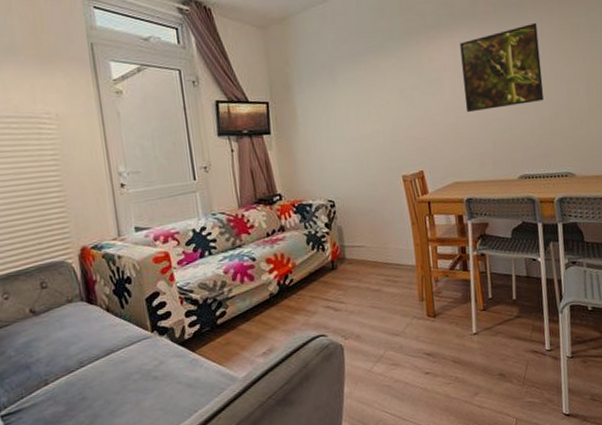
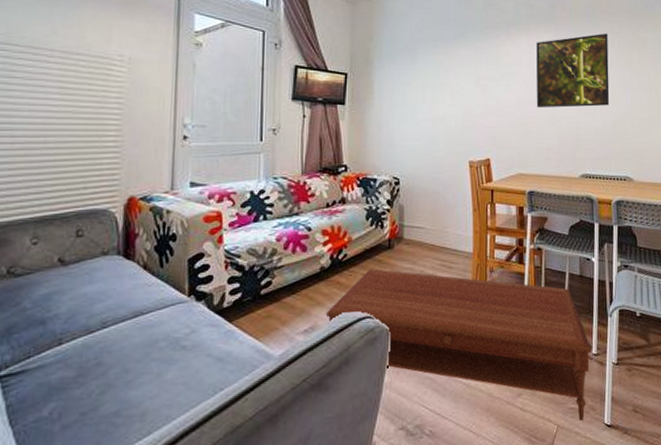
coffee table: none [281,289,545,413] -> present [326,269,592,421]

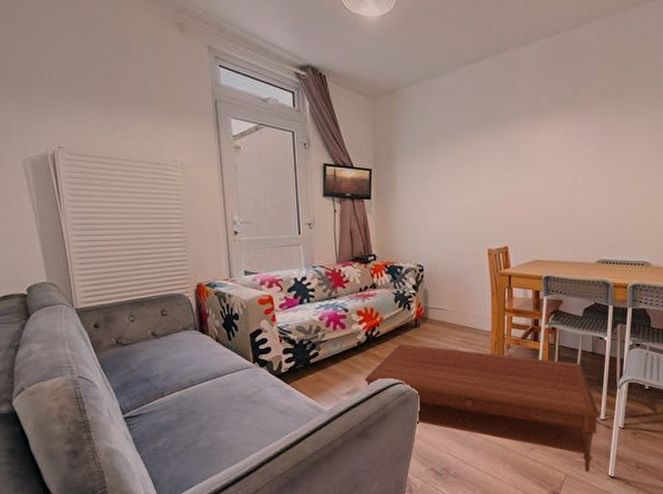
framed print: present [536,33,610,108] -> none [555,114,634,197]

